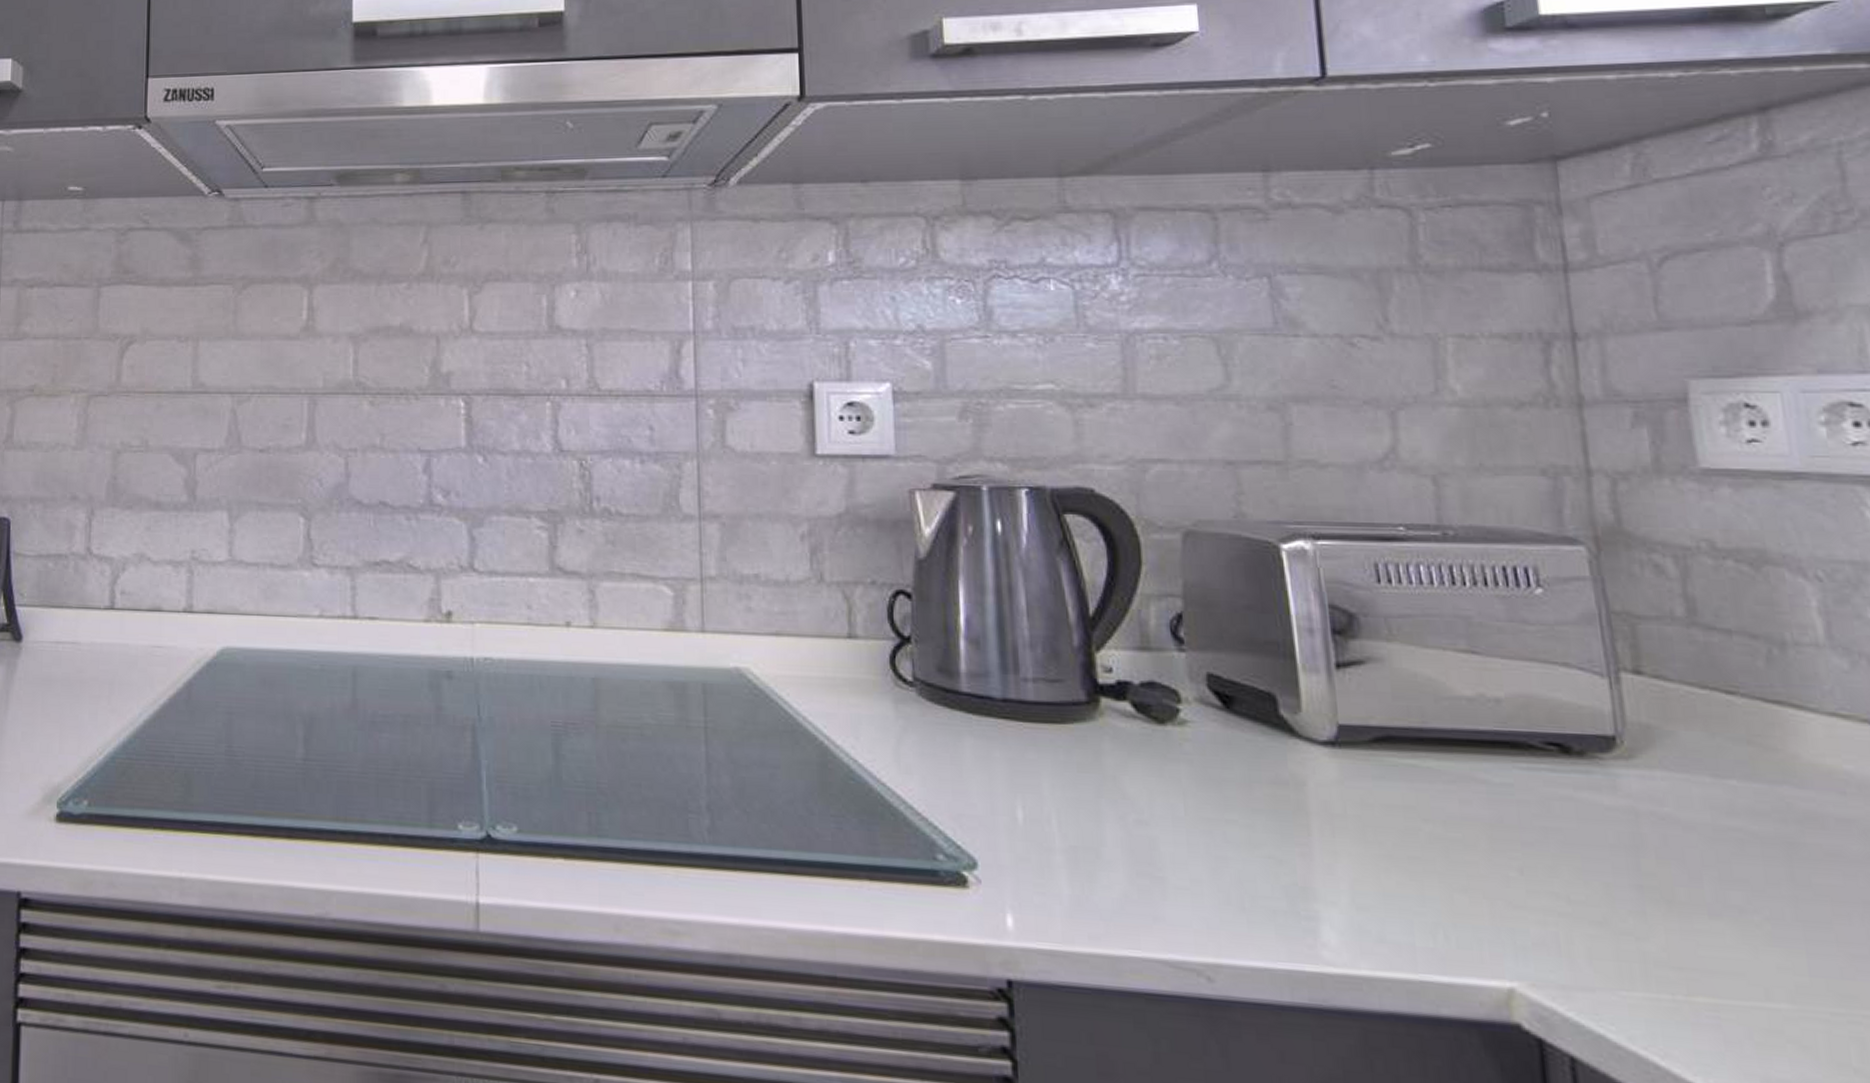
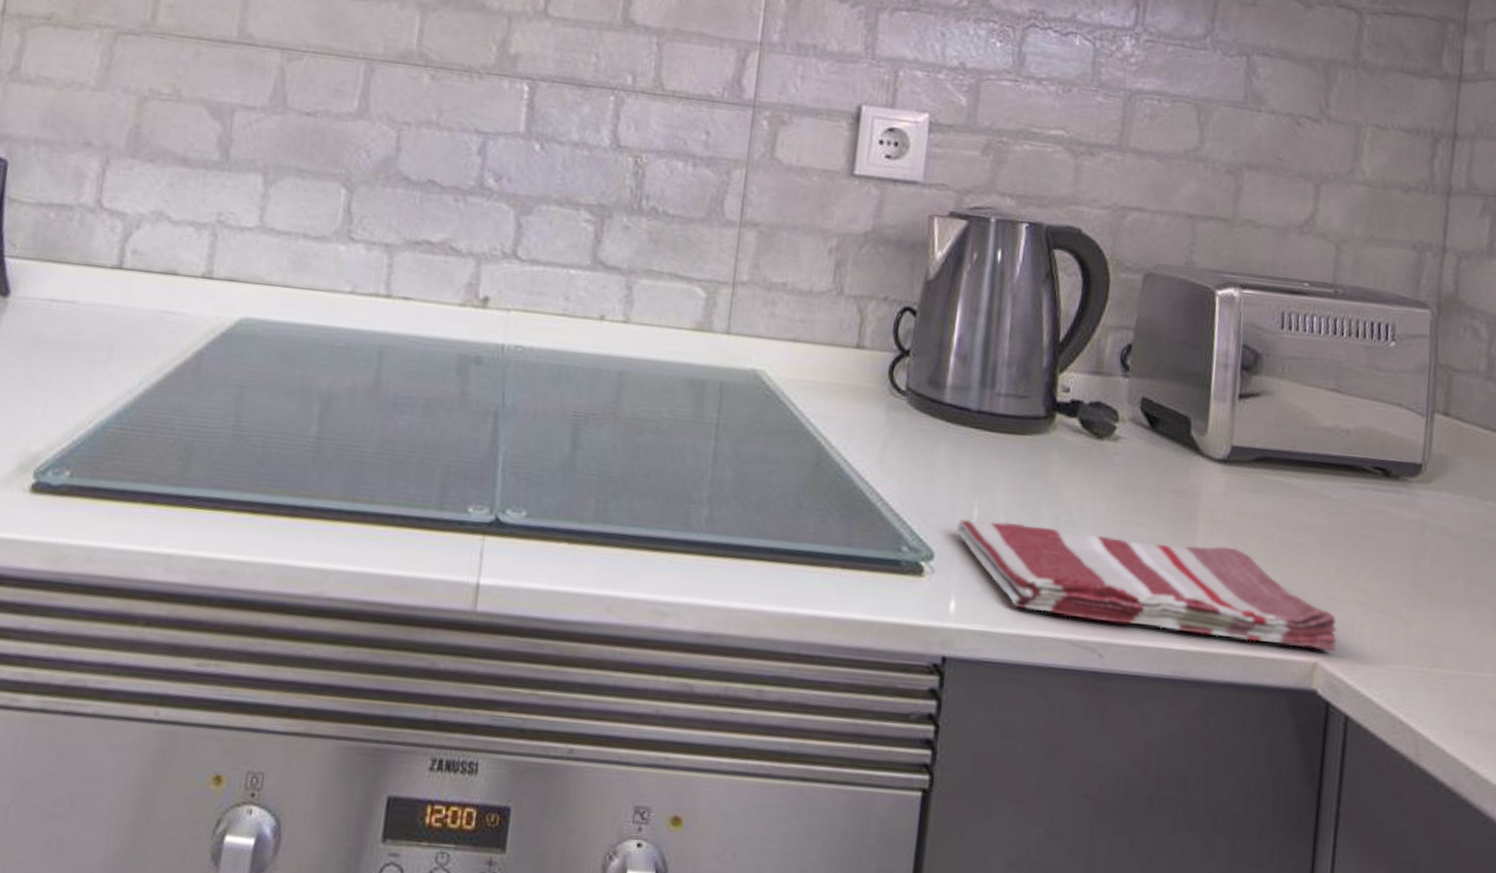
dish towel: none [999,821,1538,974] -> present [956,519,1337,651]

